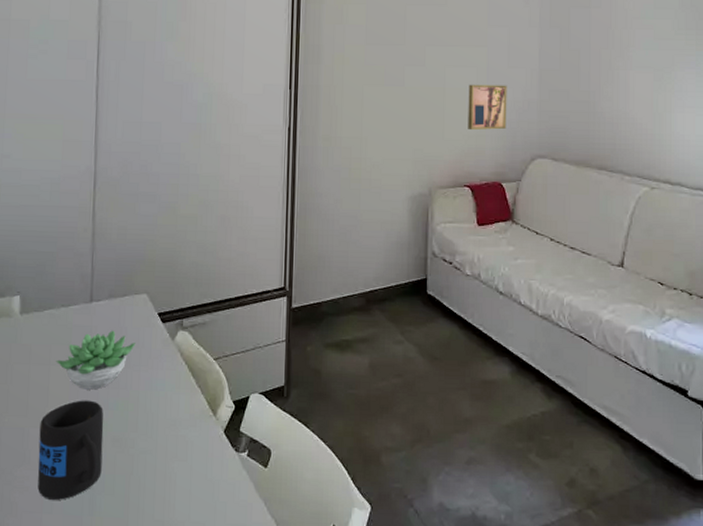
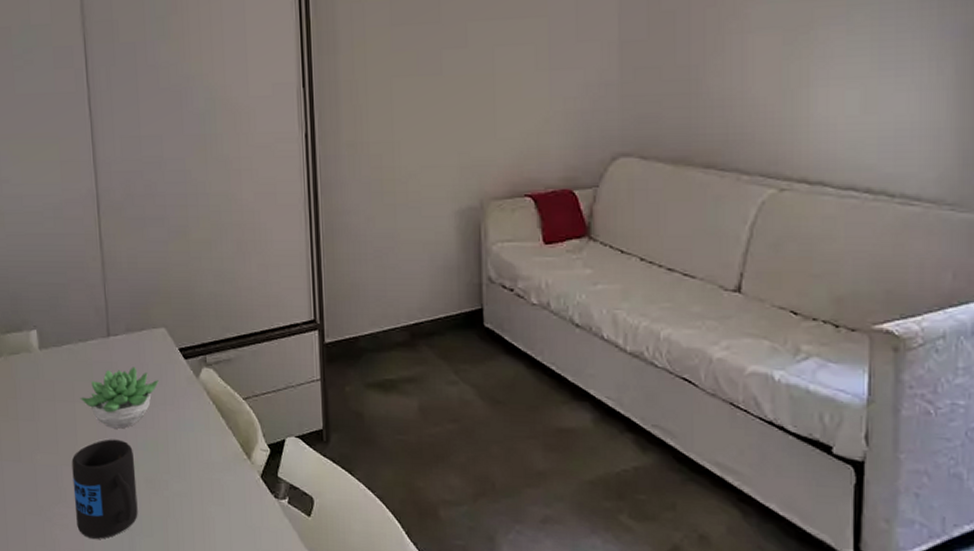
wall art: present [468,84,507,131] -> none [525,65,577,126]

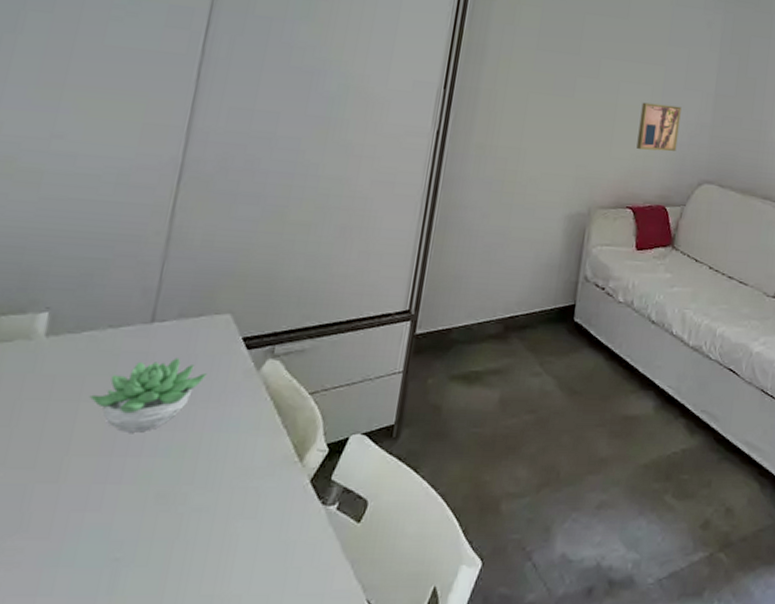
mug: present [71,439,138,539] -> none [35,446,149,577]
wall art: none [525,65,577,126] -> present [636,102,682,152]

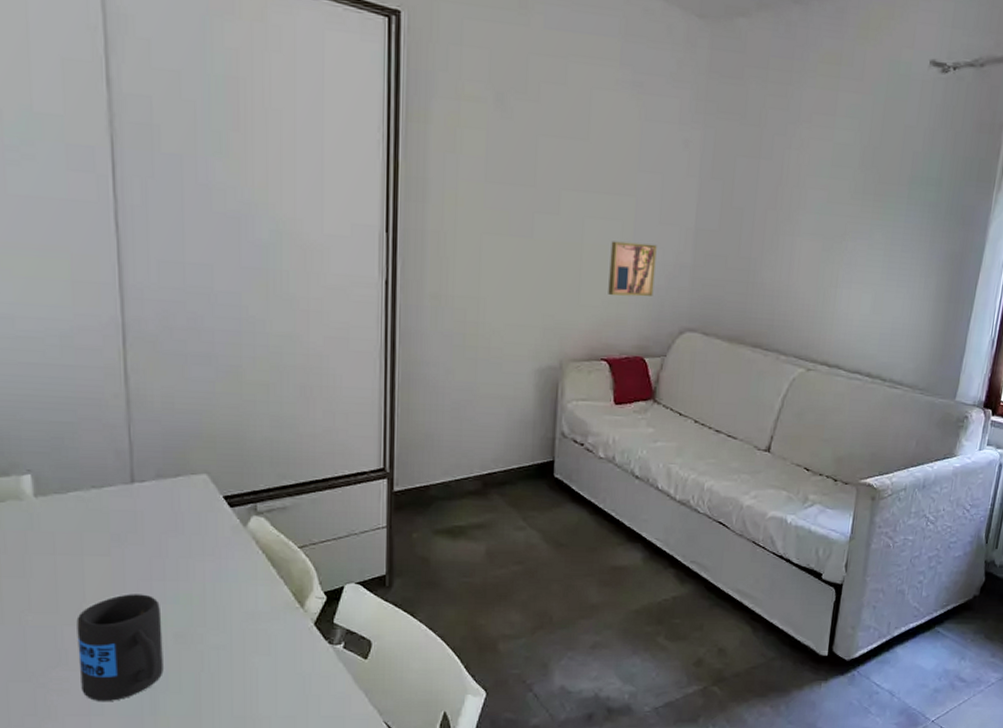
mug: none [35,446,149,577] -> present [76,594,164,701]
succulent plant: present [89,358,207,433] -> none [90,515,196,582]

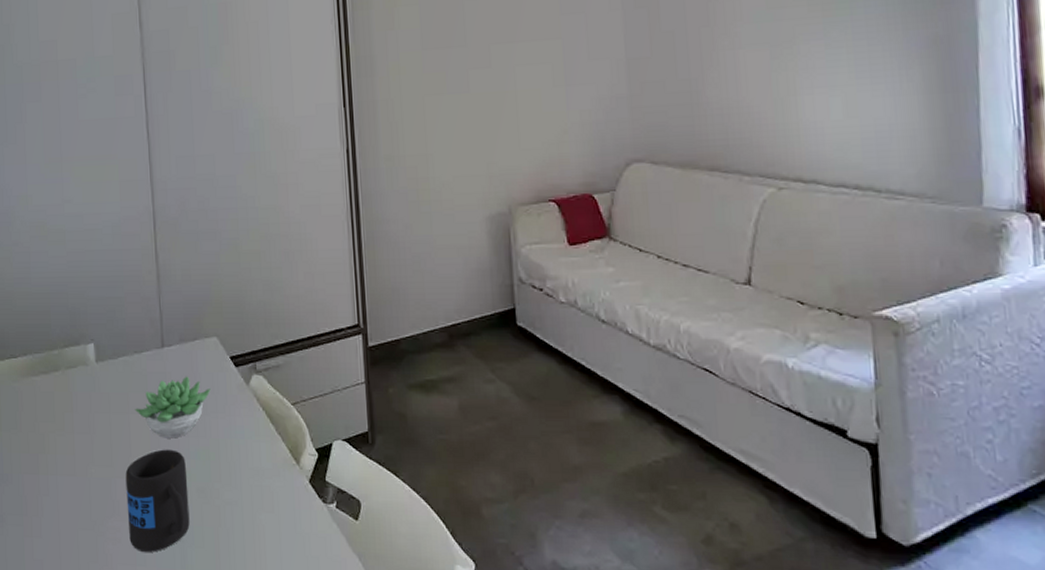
succulent plant: none [90,515,196,582] -> present [134,376,211,439]
wall art: present [608,241,657,297] -> none [544,81,593,137]

